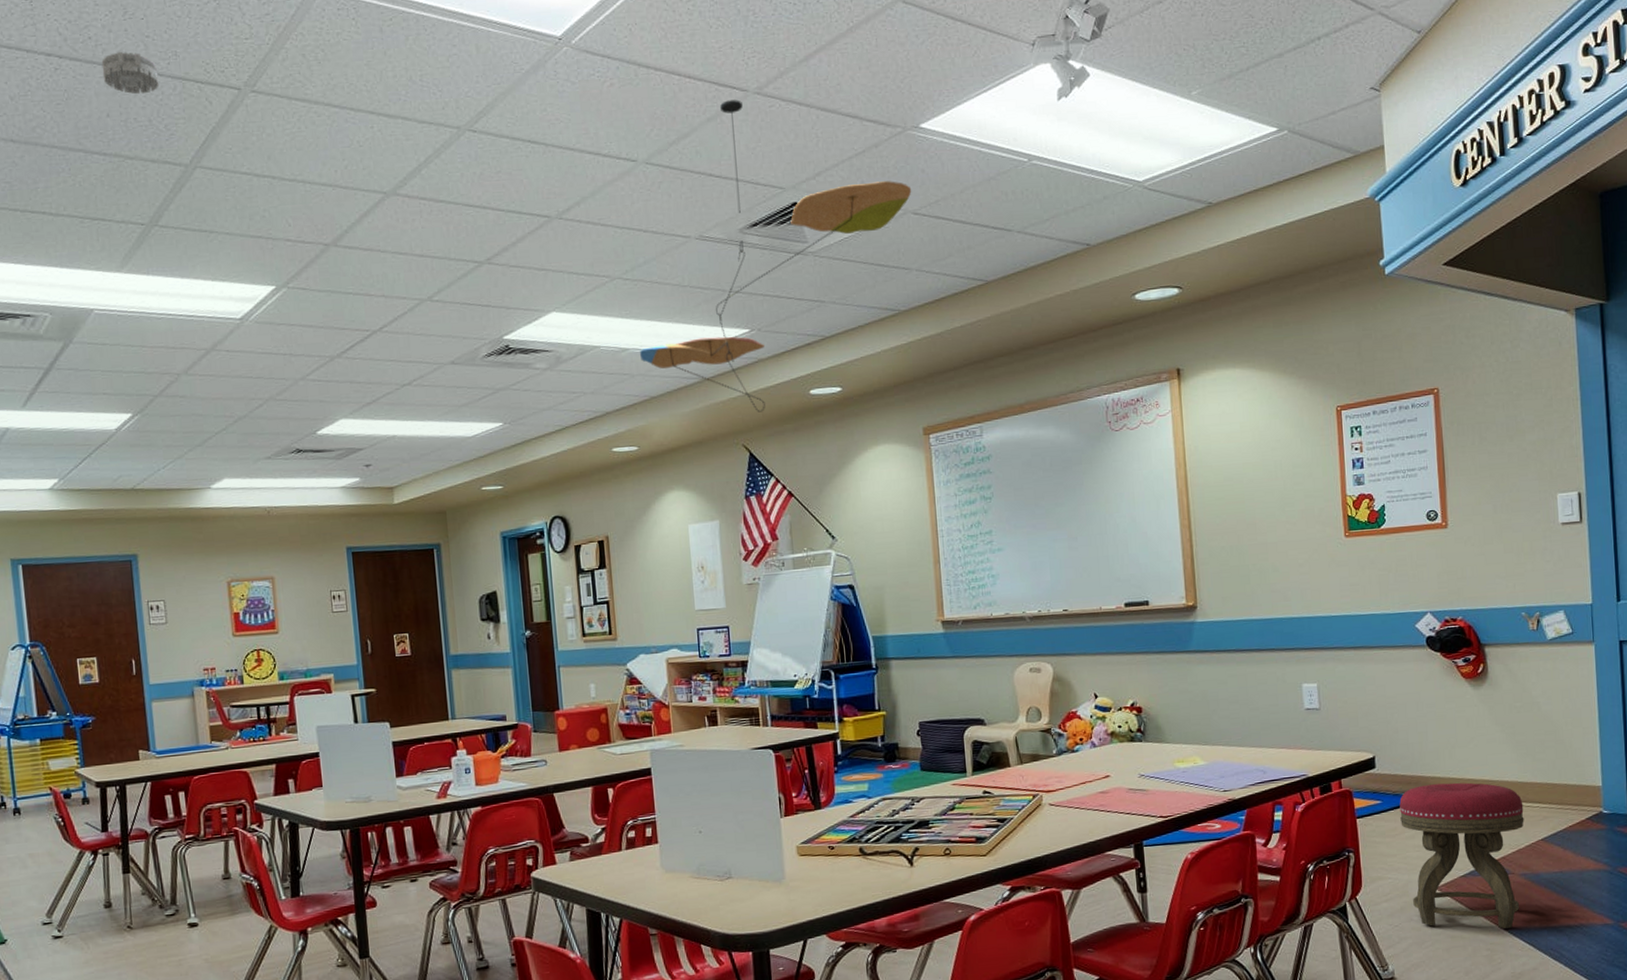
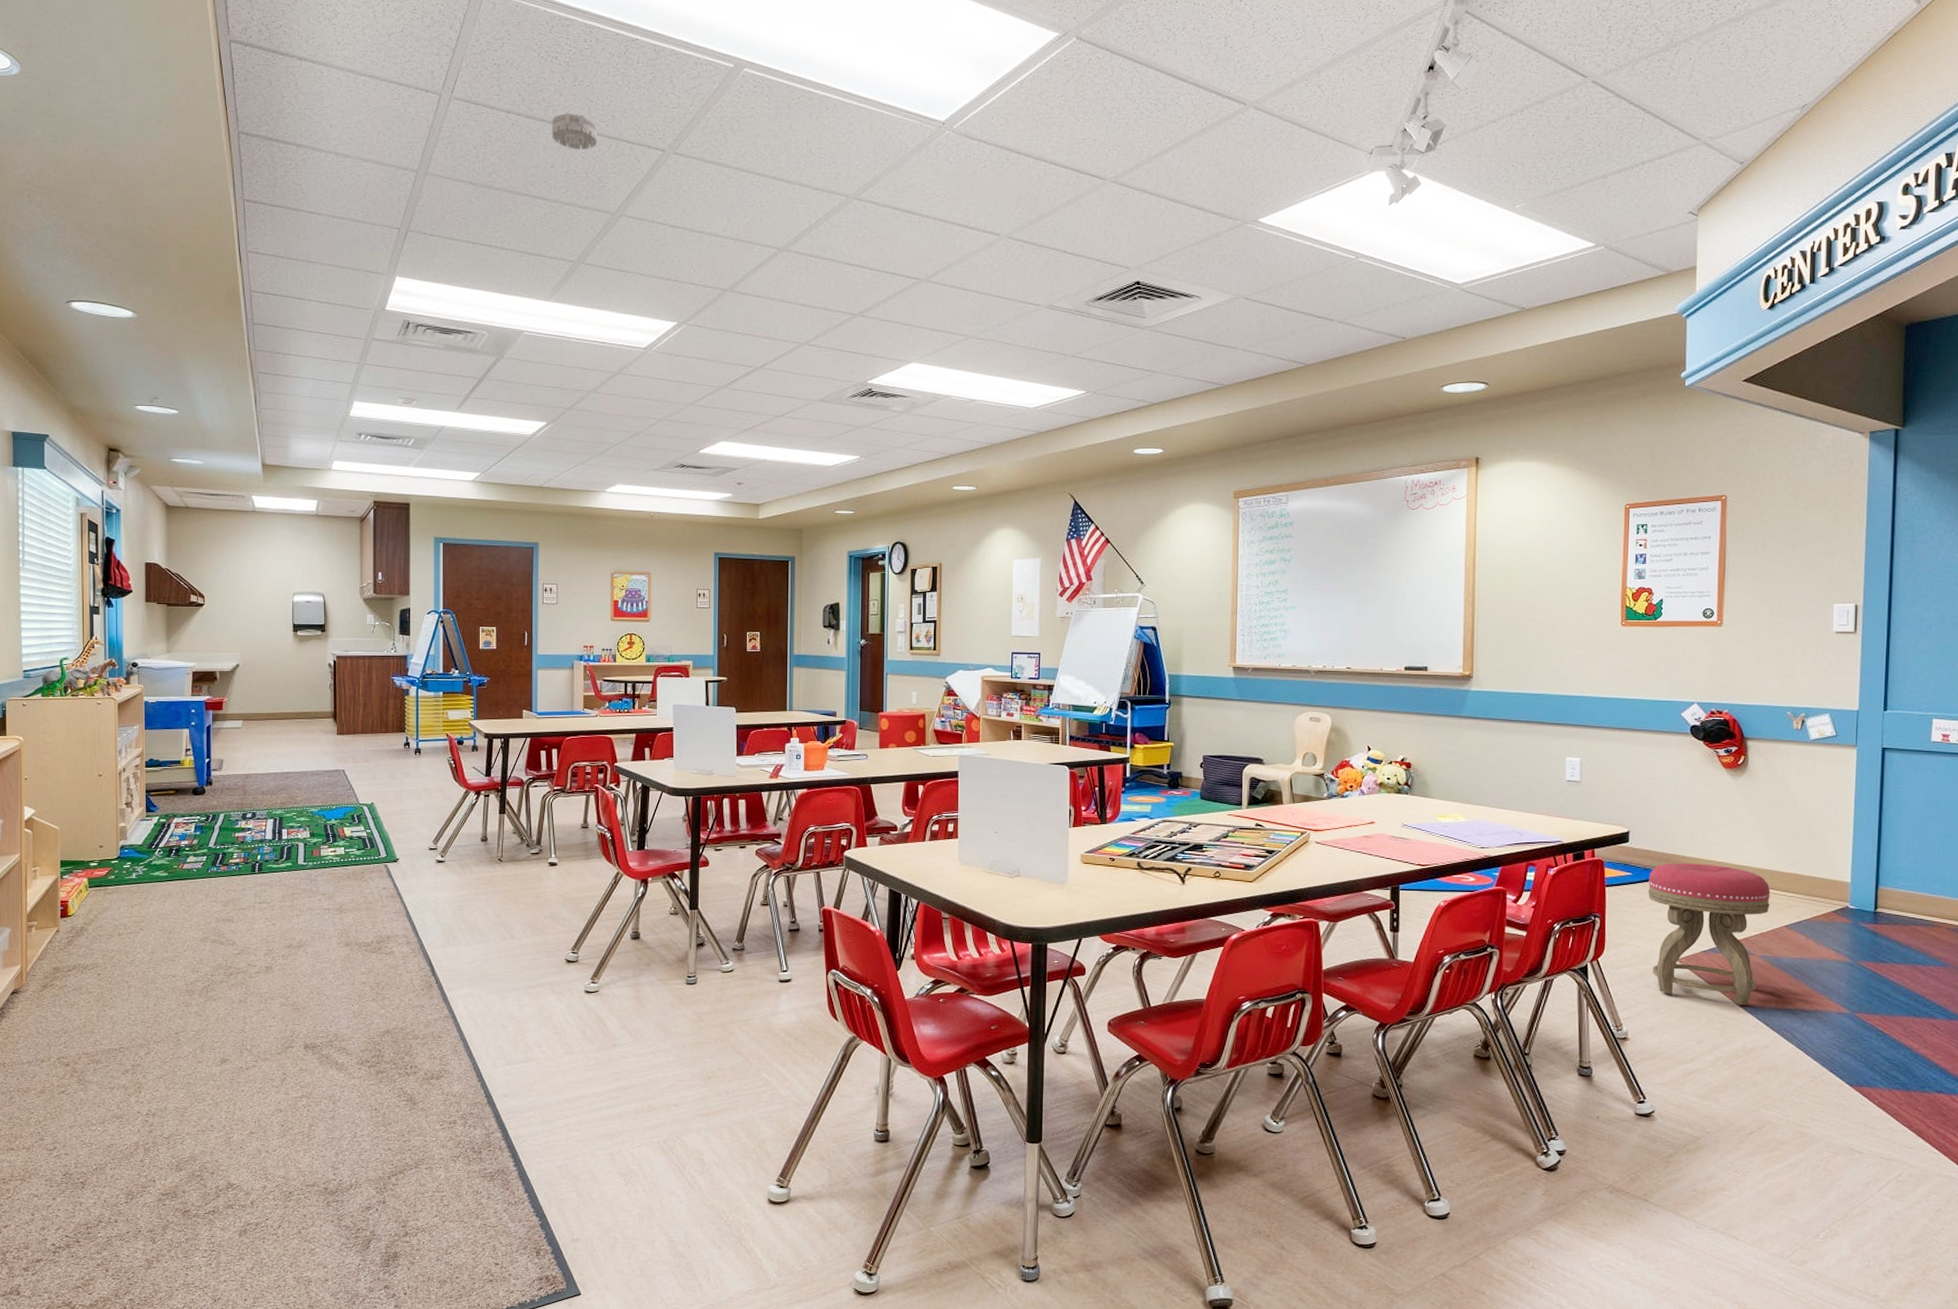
ceiling mobile: present [640,100,912,412] -> none [986,186,1245,466]

